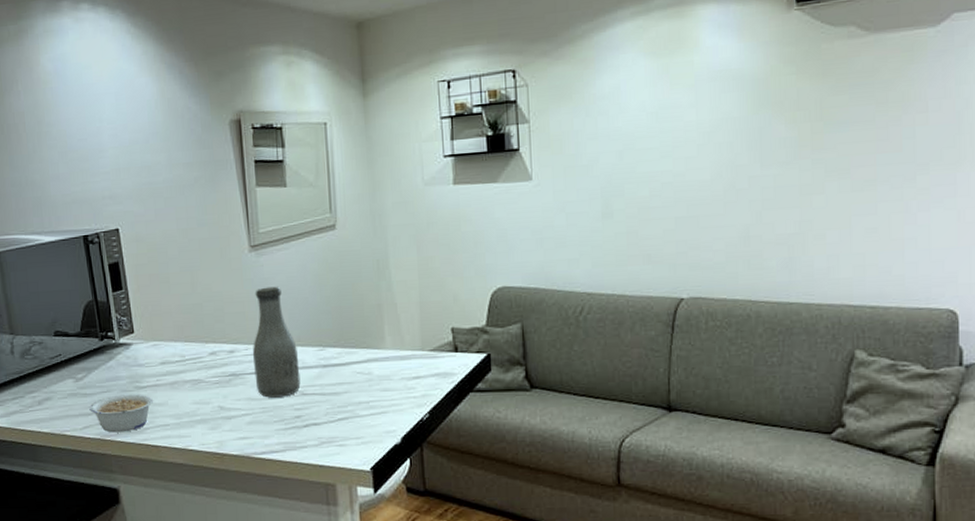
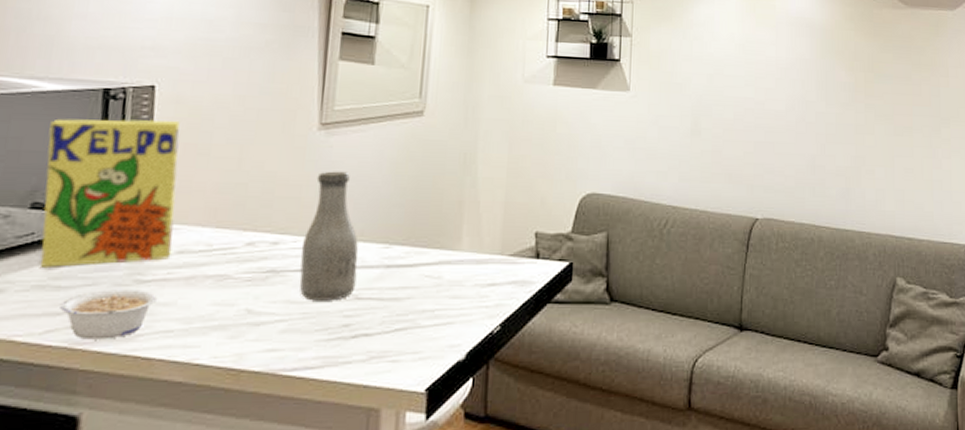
cereal box: none [53,256,157,381] -> present [40,118,180,269]

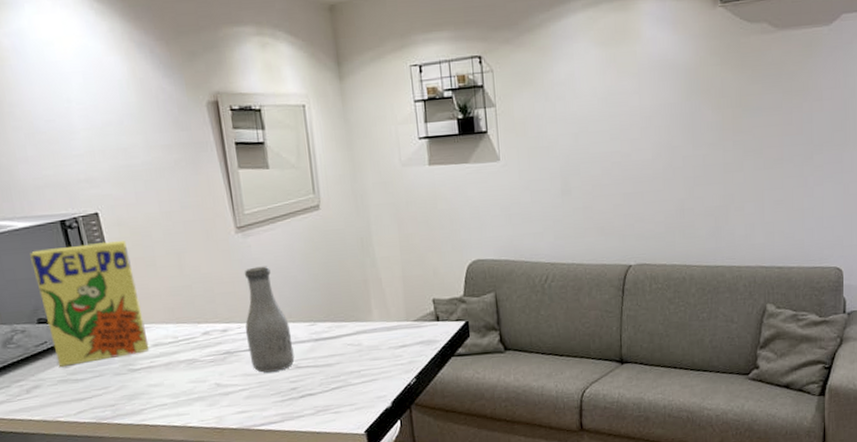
legume: present [60,290,158,340] -> none [81,376,149,416]

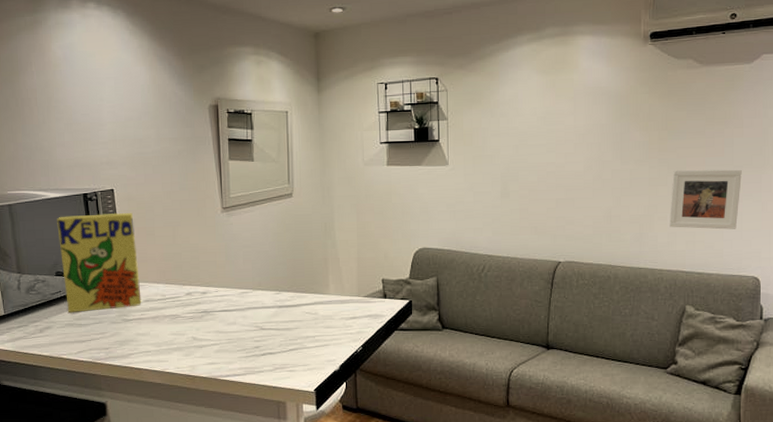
bottle: present [244,266,295,373] -> none [221,241,260,331]
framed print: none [747,148,822,218] -> present [670,169,742,230]

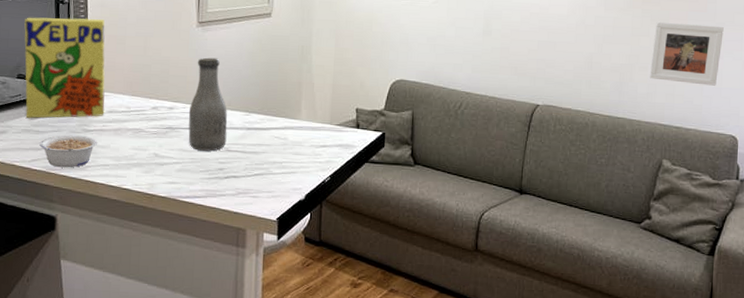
legume: none [83,325,138,357] -> present [39,135,98,168]
bottle: none [221,241,260,331] -> present [188,57,227,151]

